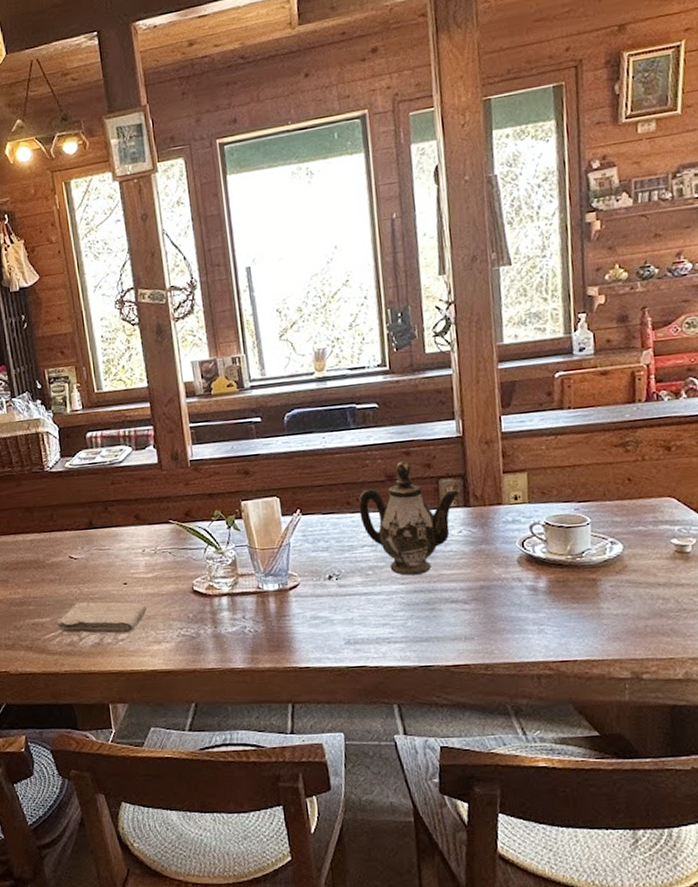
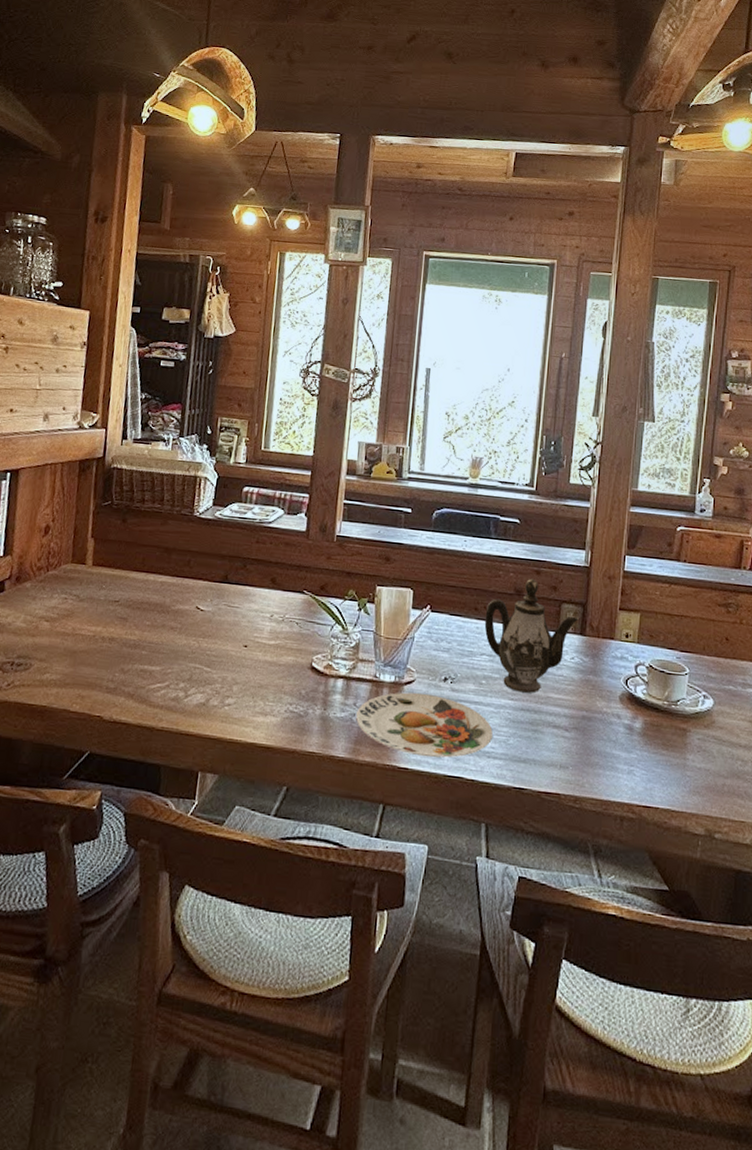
washcloth: present [57,601,147,634] -> none [165,656,262,698]
plate: none [247,594,389,654] -> present [356,692,493,758]

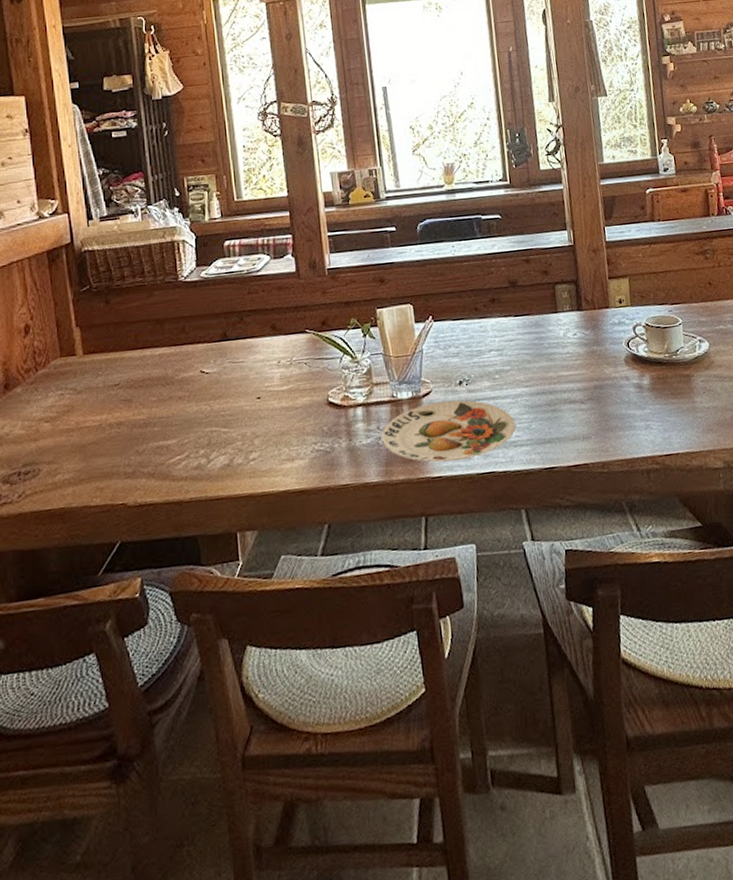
teapot: present [484,578,579,693] -> none [485,267,574,378]

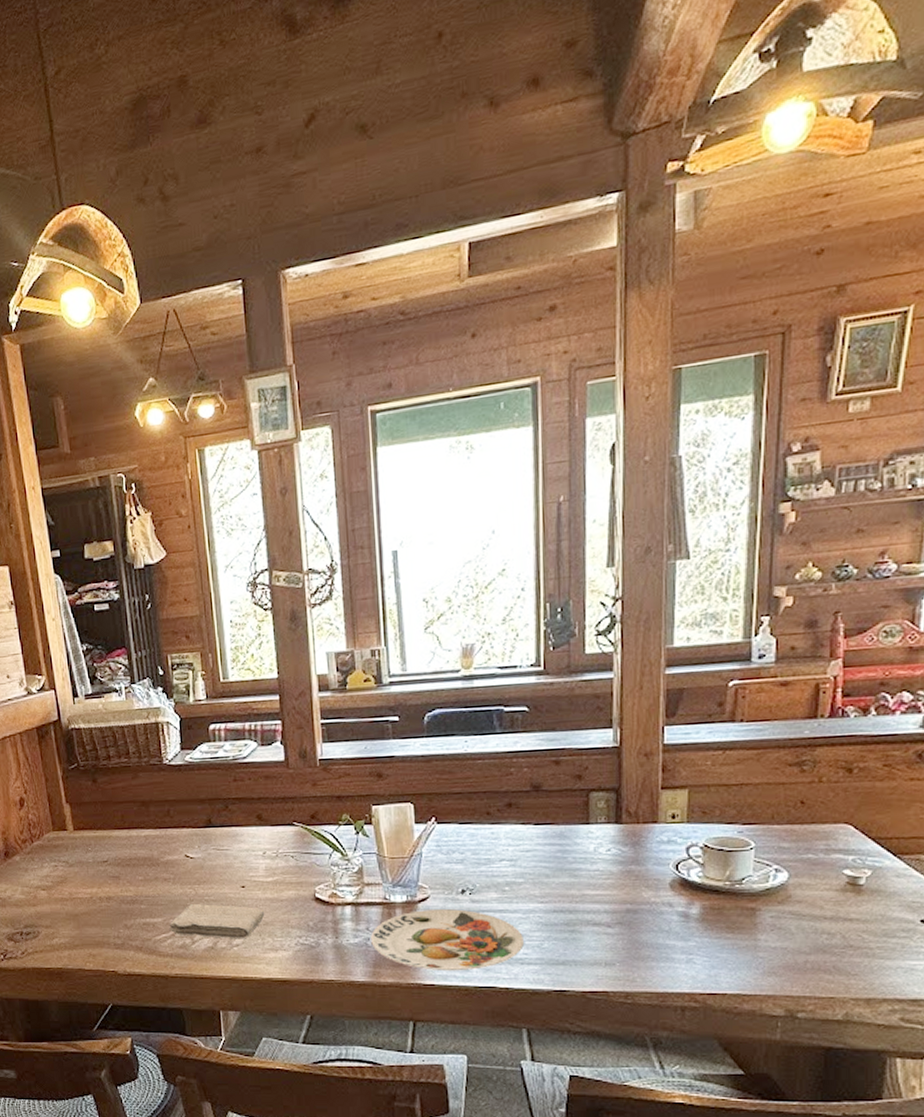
washcloth: none [183,417,281,456] -> present [169,903,265,938]

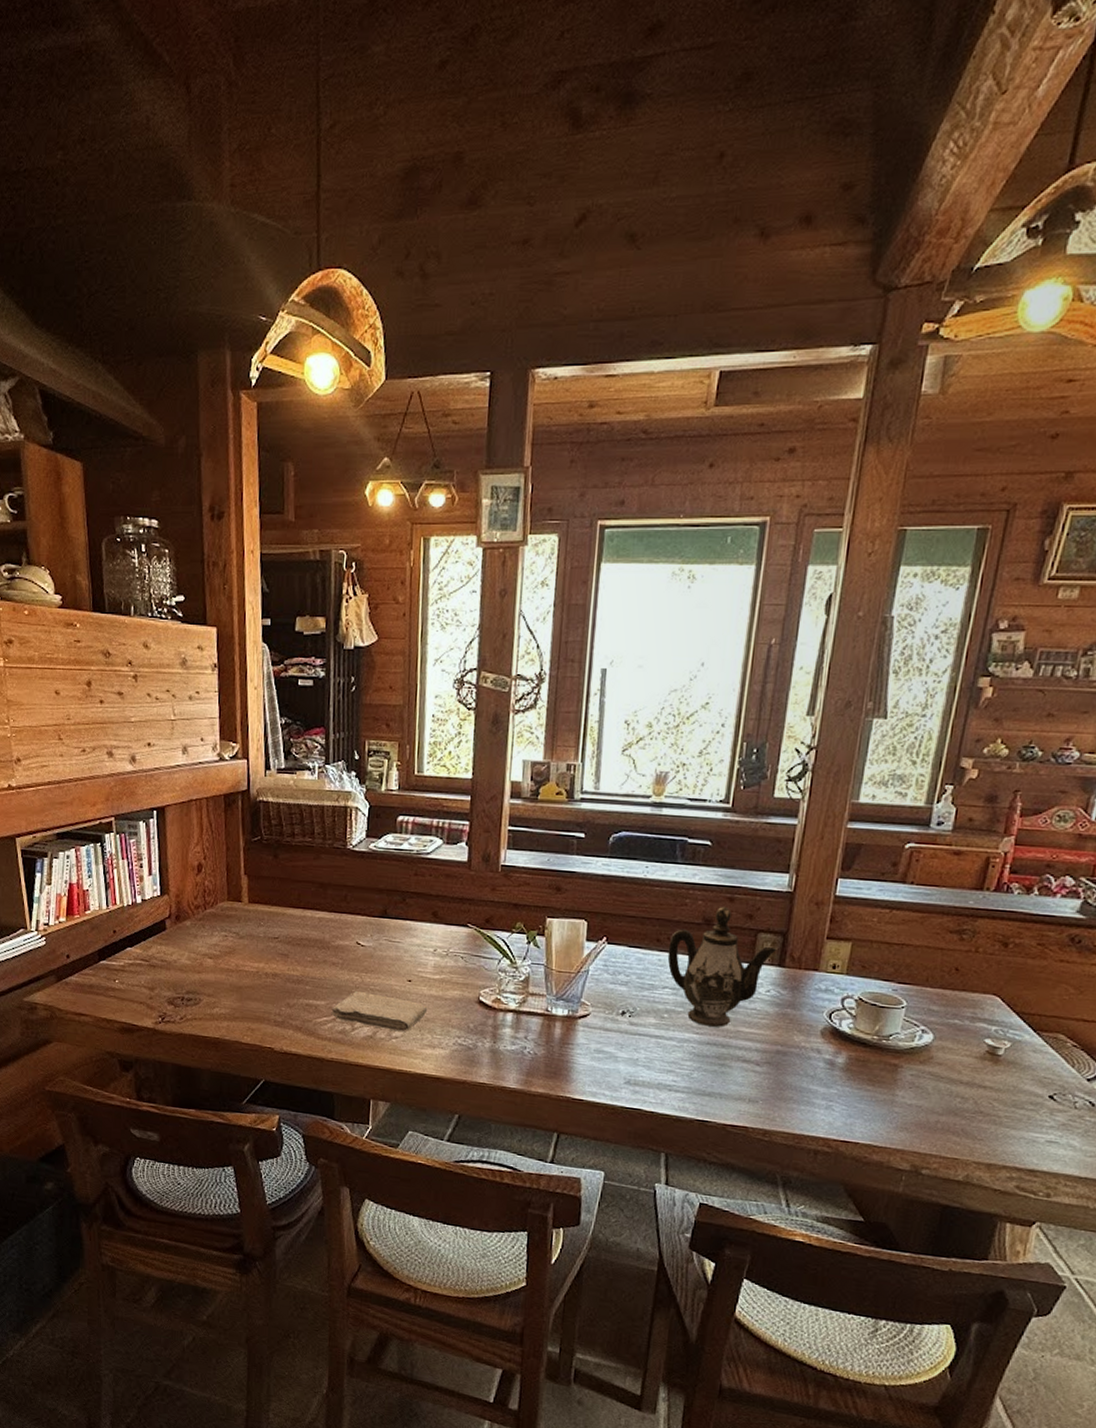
plate: present [371,909,524,971] -> none [527,1026,675,1090]
teapot: none [499,770,612,894] -> present [667,906,778,1027]

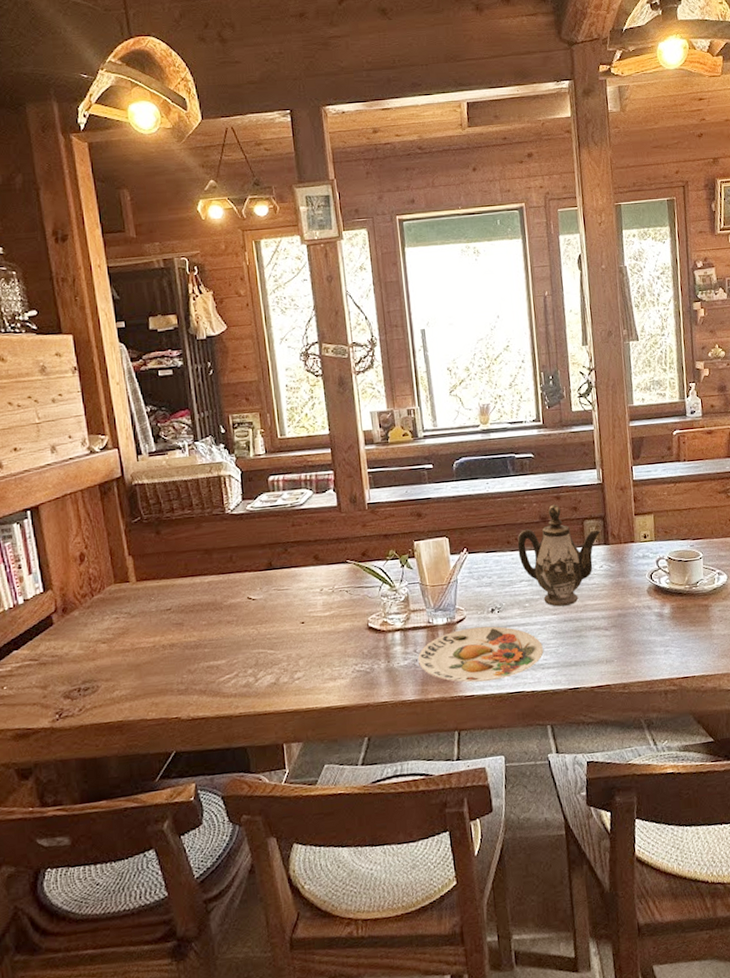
washcloth: present [331,990,428,1032] -> none [232,641,324,675]
plate: none [527,1026,675,1090] -> present [418,626,543,683]

